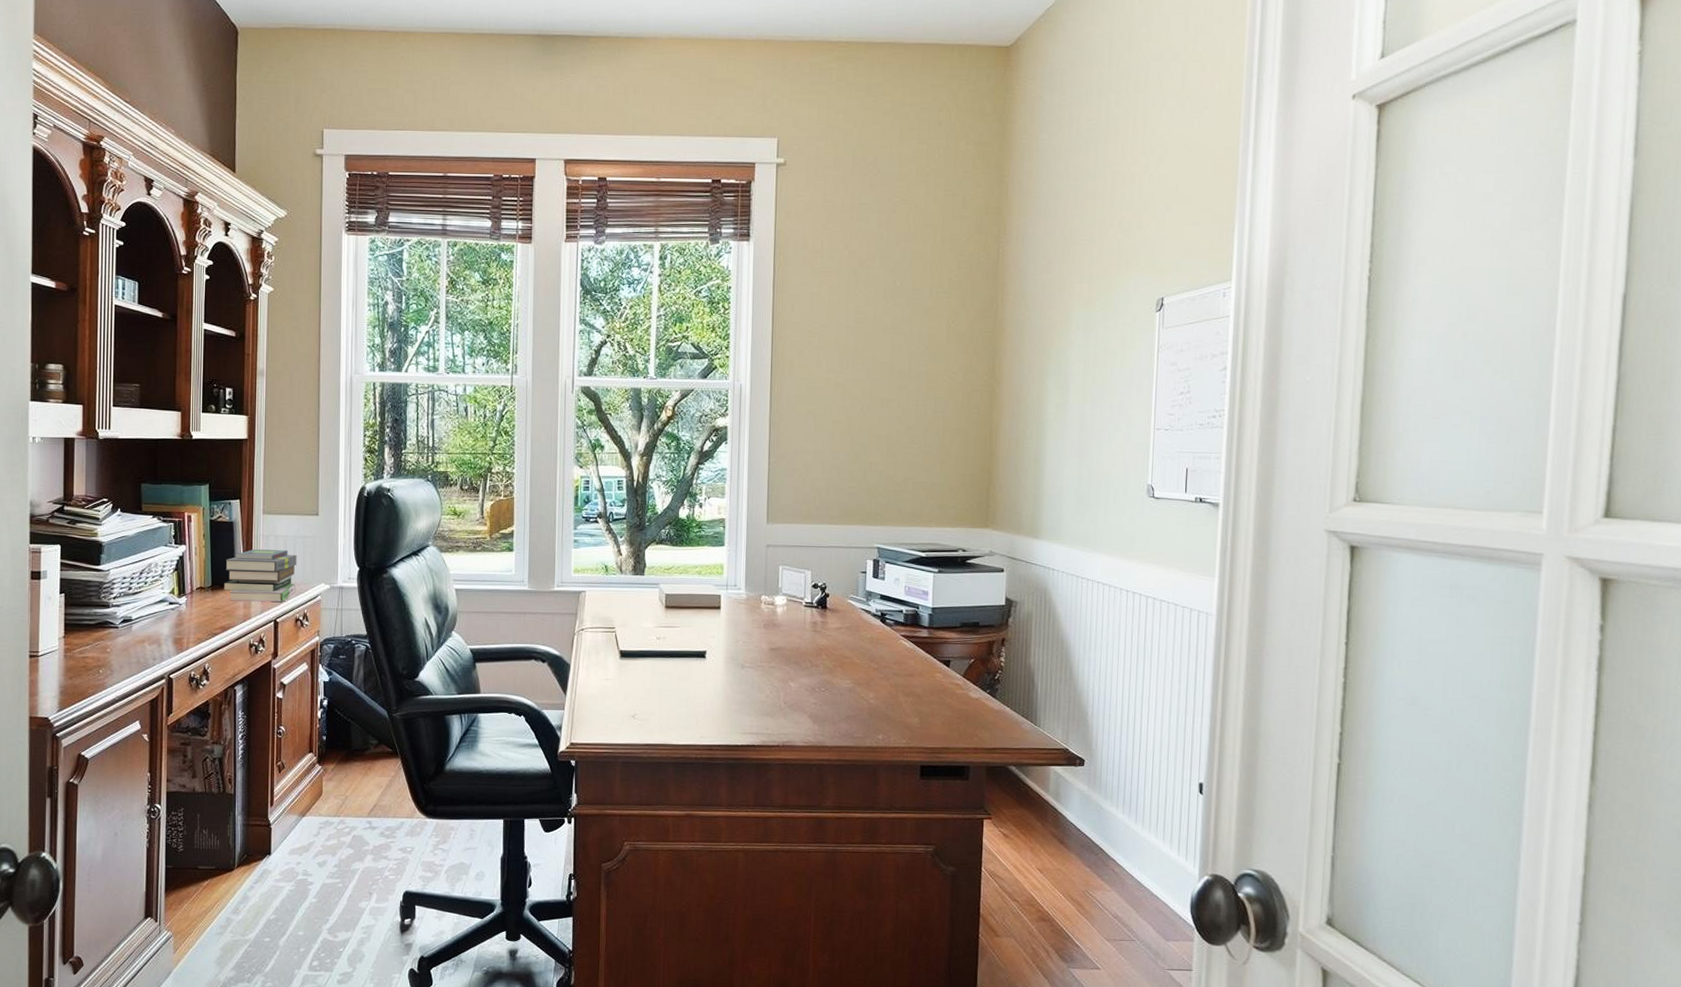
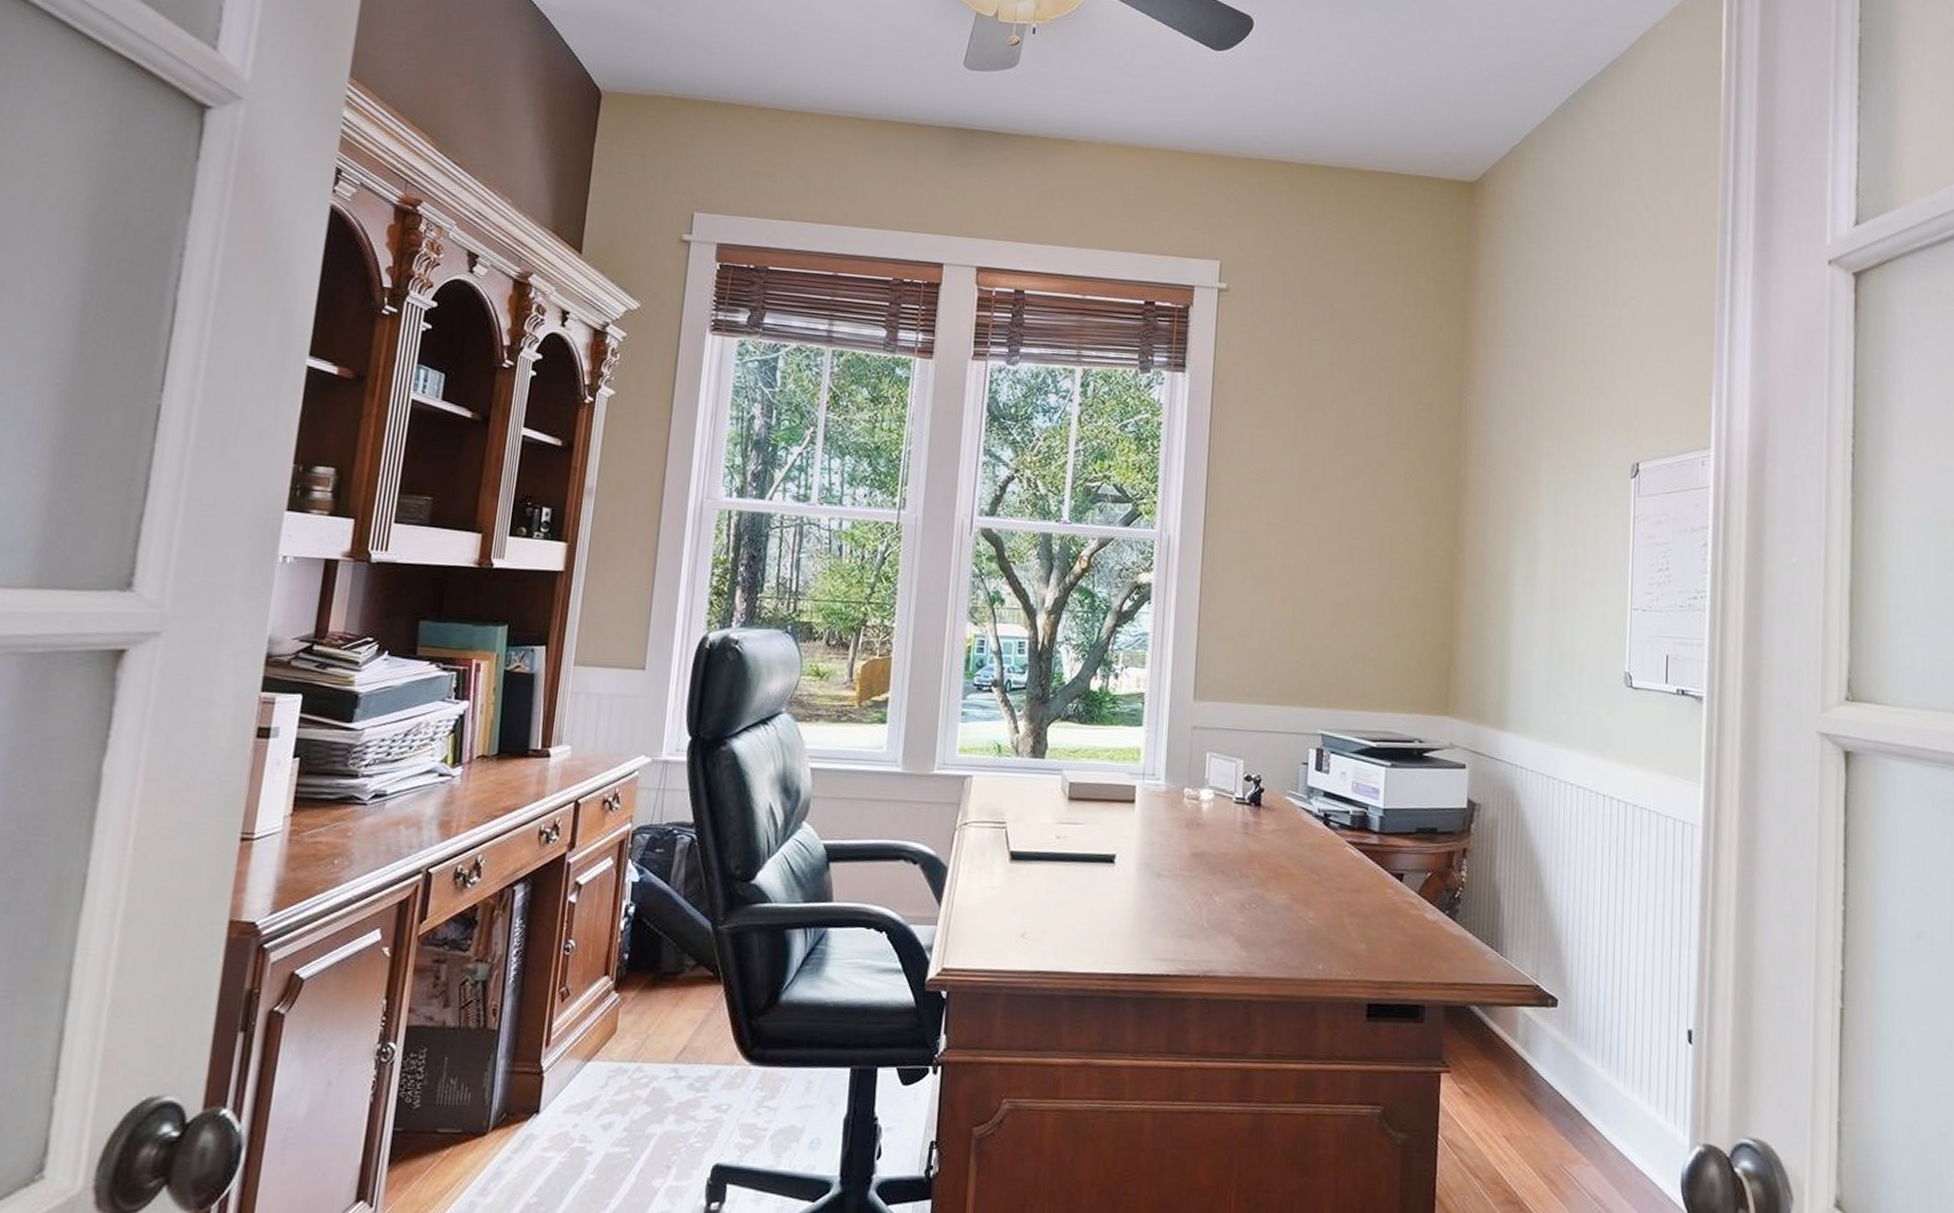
books: present [224,549,297,602] -> none [513,709,613,778]

